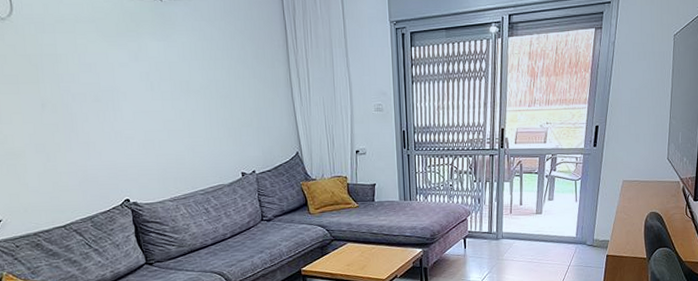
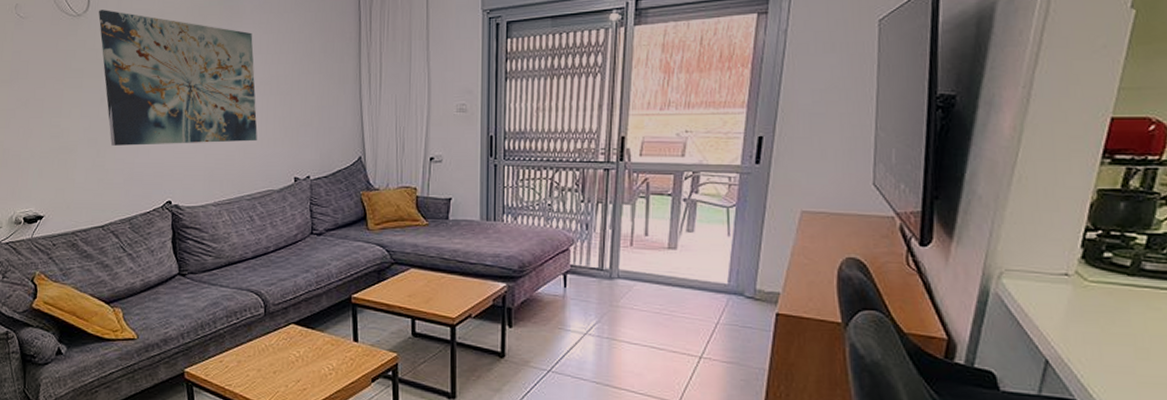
wall art: none [24,14,203,150] -> present [98,10,258,146]

